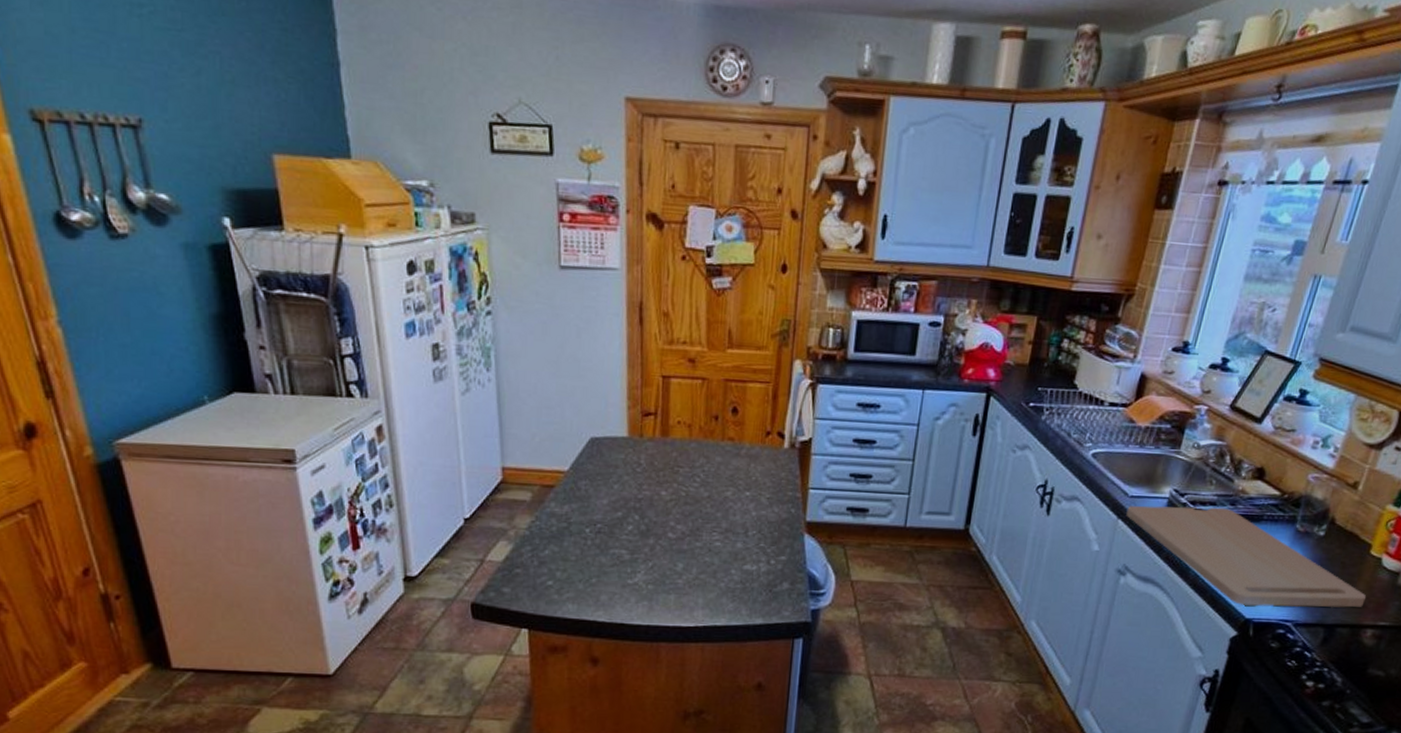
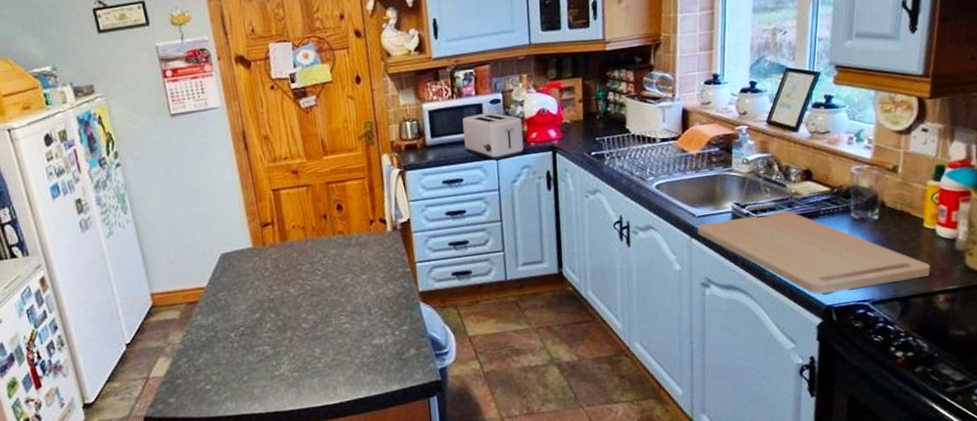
toaster: none [890,334,960,392] -> present [462,112,524,161]

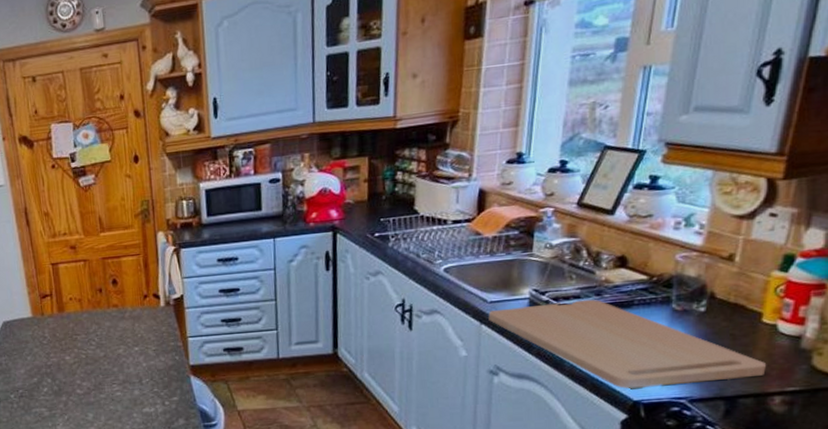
toaster: present [462,112,524,161] -> none [239,191,303,240]

